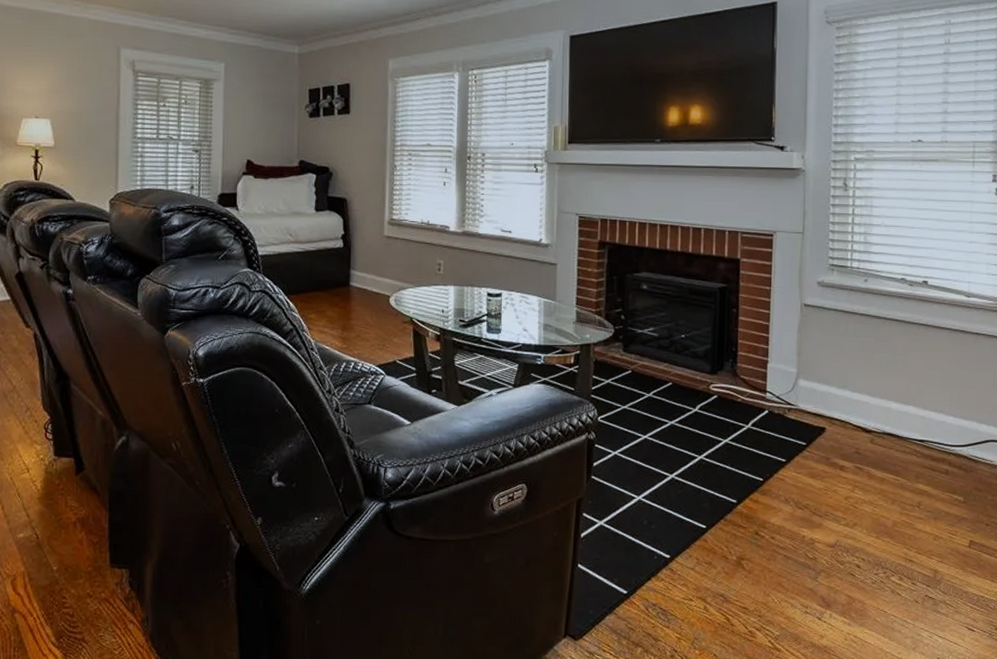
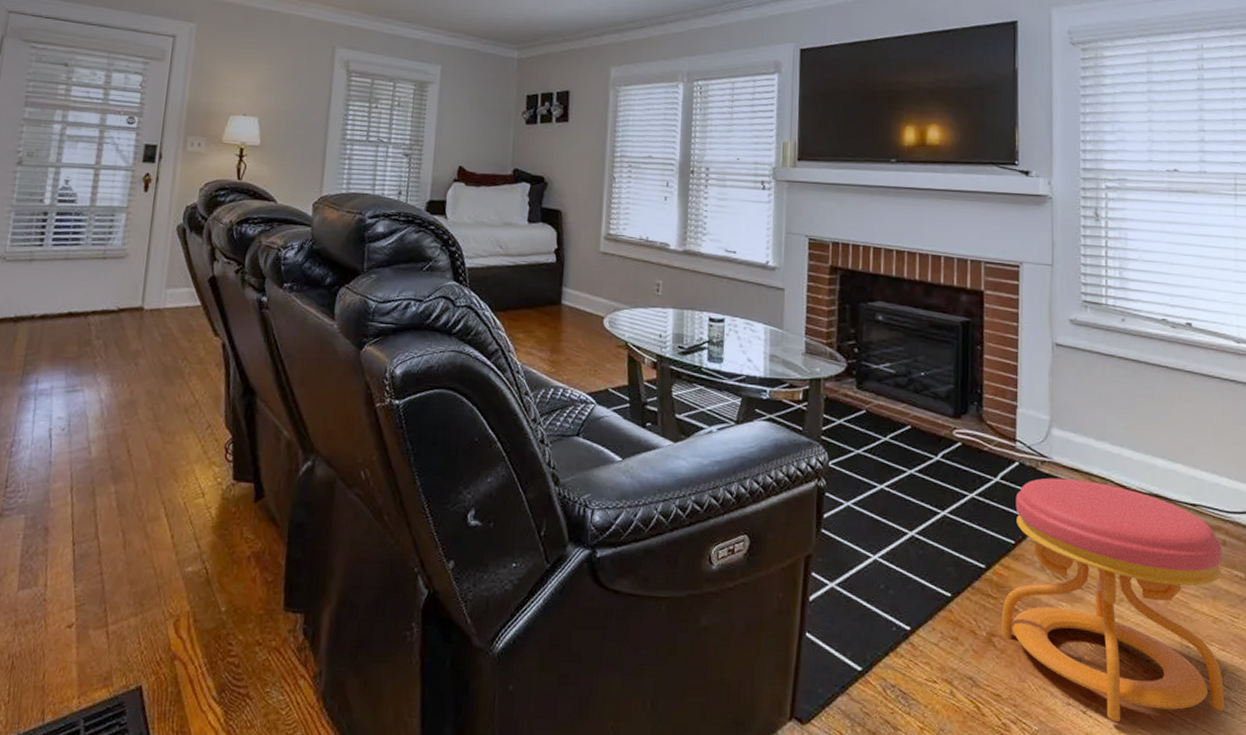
stool: none [749,423,945,625] -> present [1001,478,1224,721]

